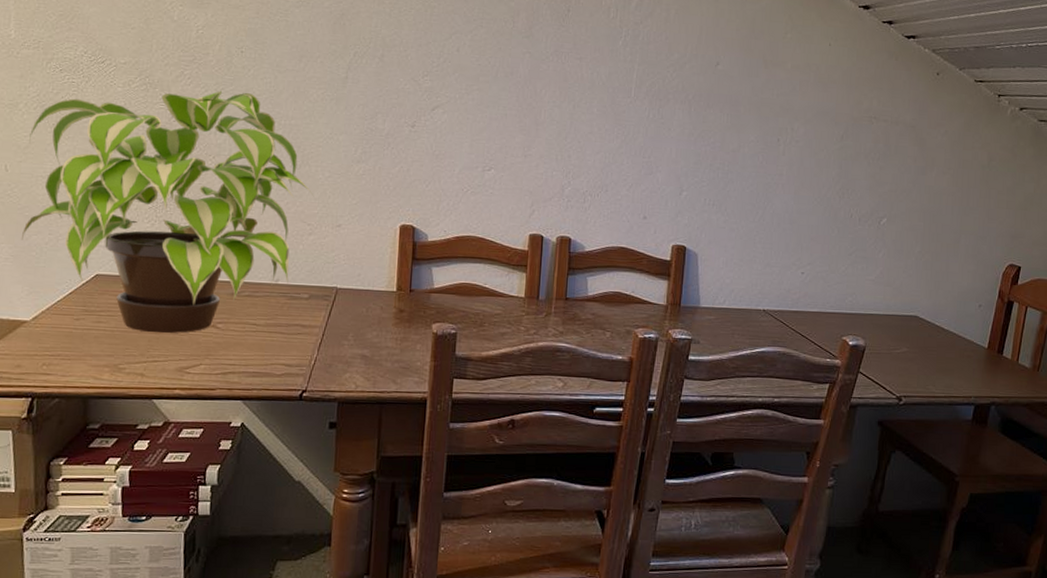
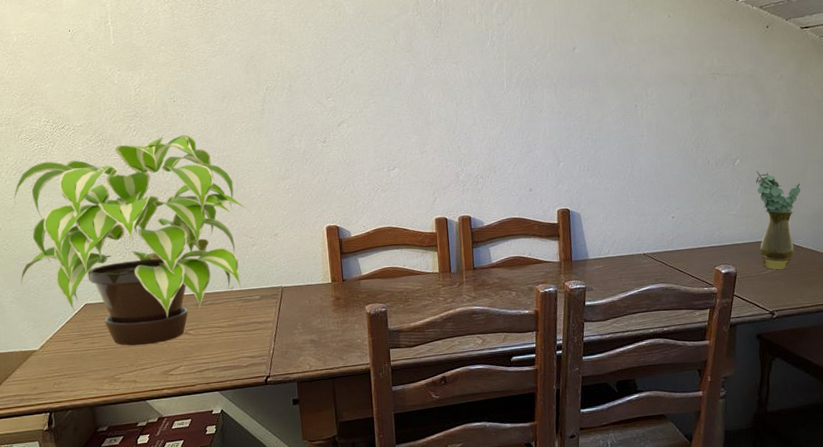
vase: none [895,234,951,351] -> present [756,171,801,270]

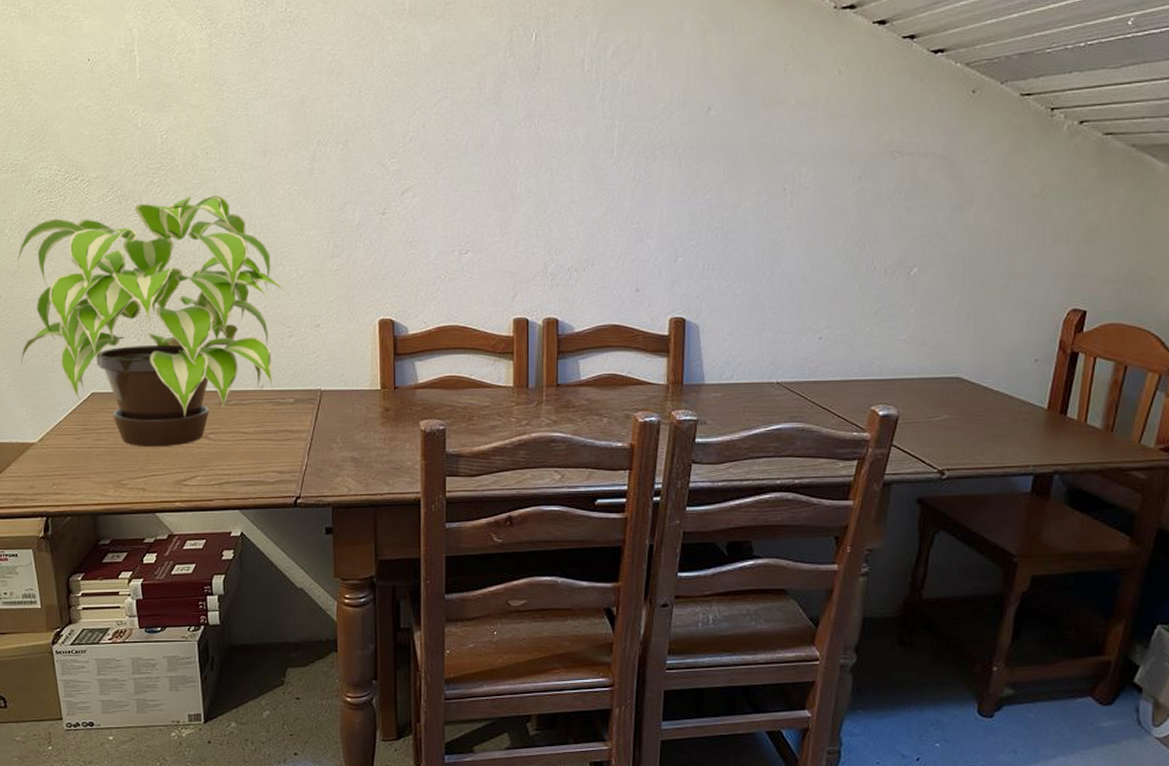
vase: present [756,171,801,270] -> none [933,284,998,417]

